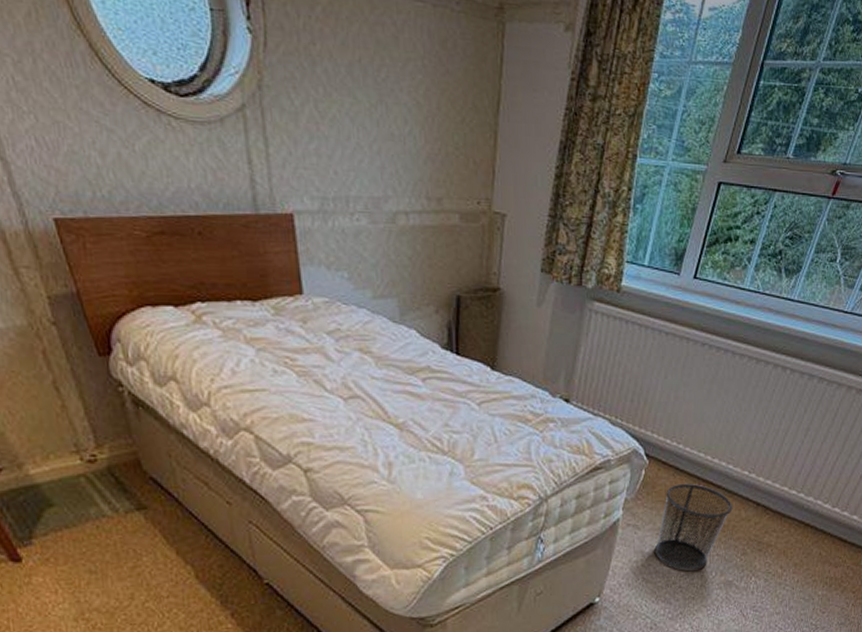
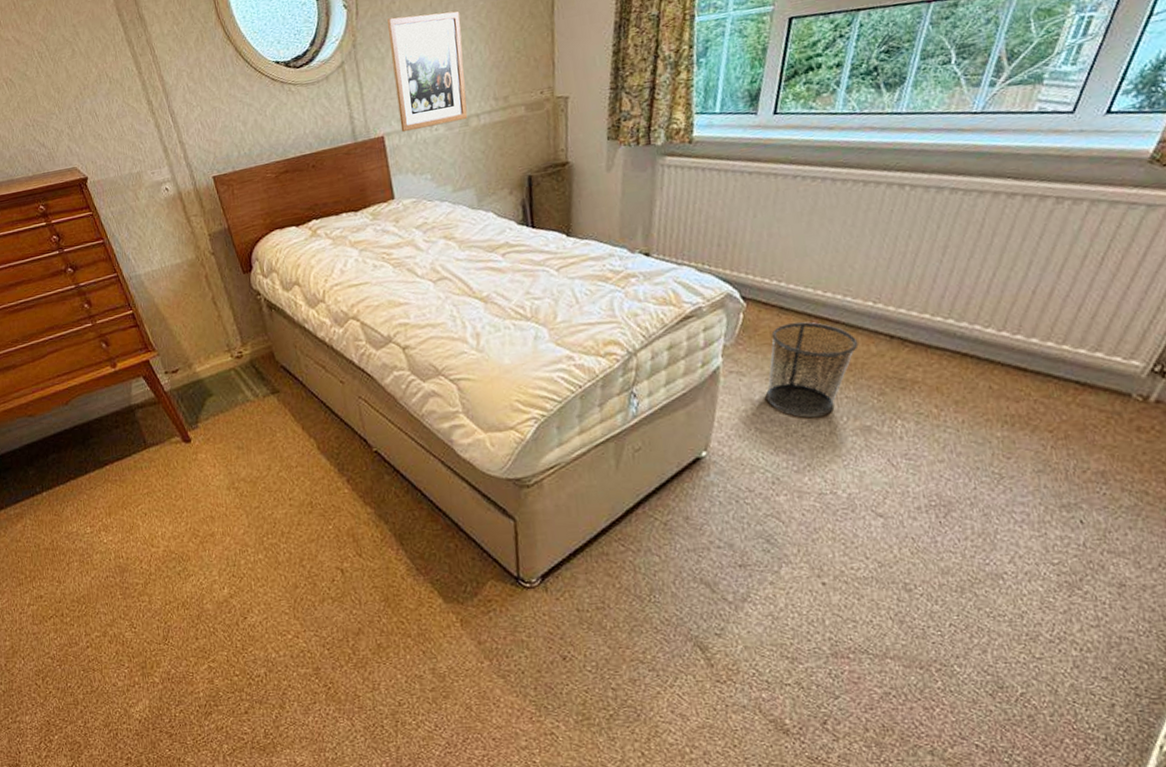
wall art: none [305,63,395,216] -> present [387,10,468,133]

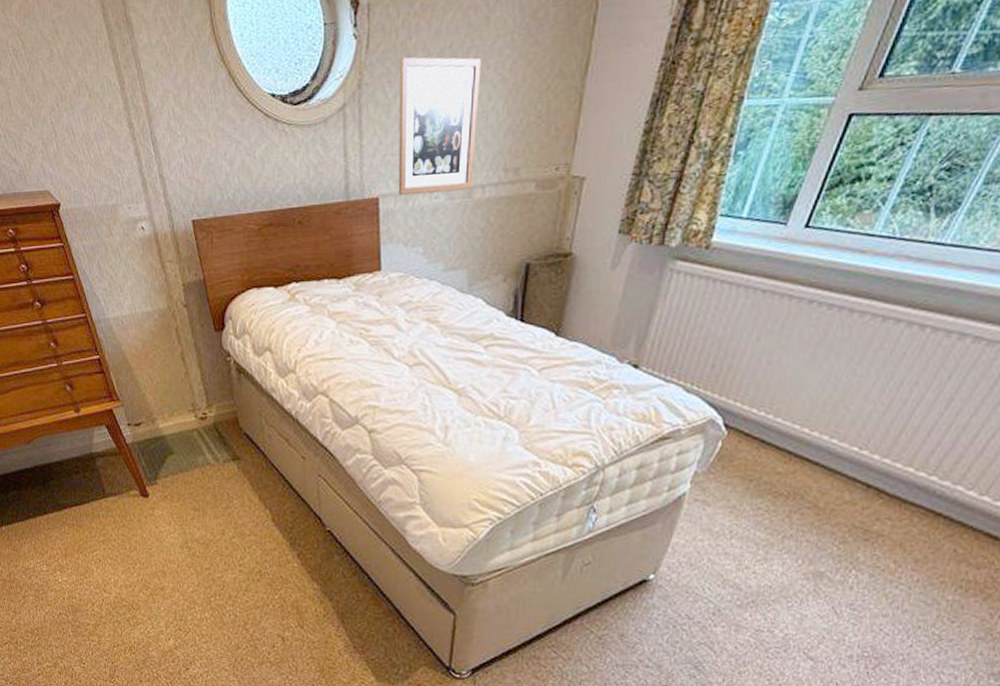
waste bin: present [765,322,859,417] -> none [725,458,833,556]

